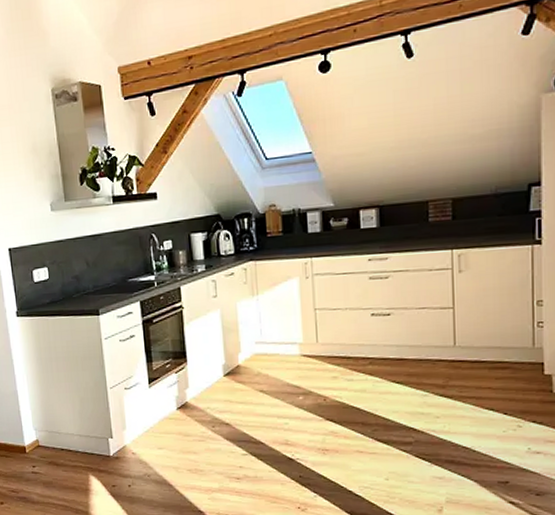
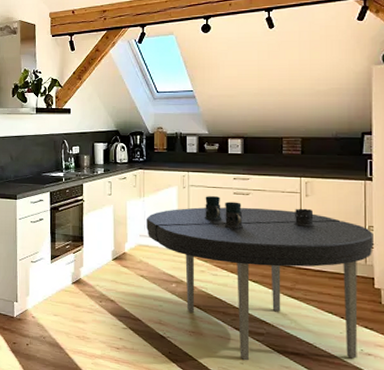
dining table: none [263,284,543,475] -> present [147,196,374,360]

